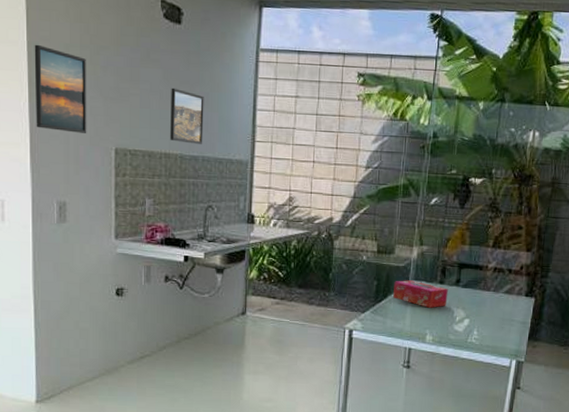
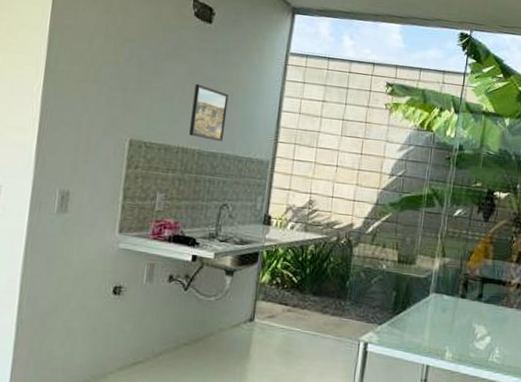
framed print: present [34,44,87,133] -> none [47,31,110,123]
tissue box: present [393,280,448,308] -> none [412,292,470,323]

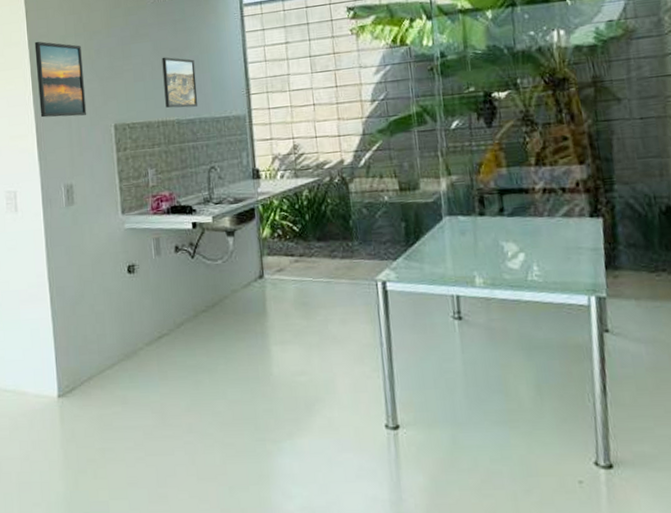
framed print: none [47,31,110,123] -> present [34,41,87,118]

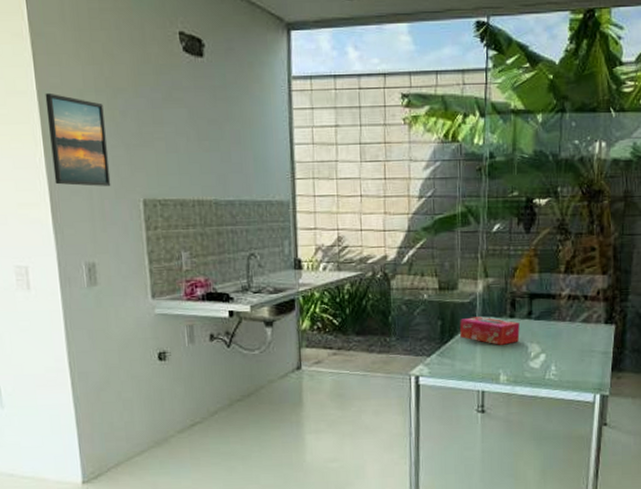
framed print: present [162,57,198,108] -> none [198,127,239,188]
tissue box: none [425,216,493,246] -> present [460,316,520,345]

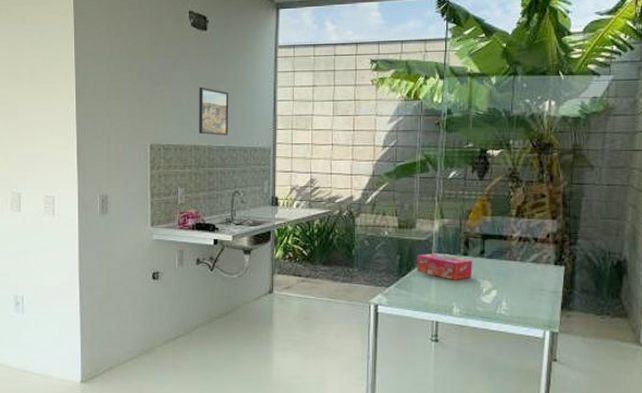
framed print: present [45,92,111,187] -> none [81,59,126,133]
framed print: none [198,127,239,188] -> present [199,87,229,136]

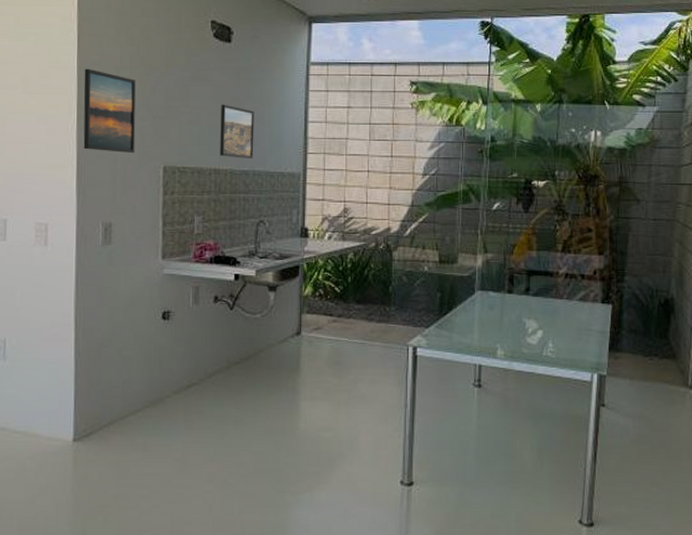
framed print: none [81,59,126,133] -> present [83,68,136,153]
tissue box: present [417,253,473,280] -> none [459,291,518,320]

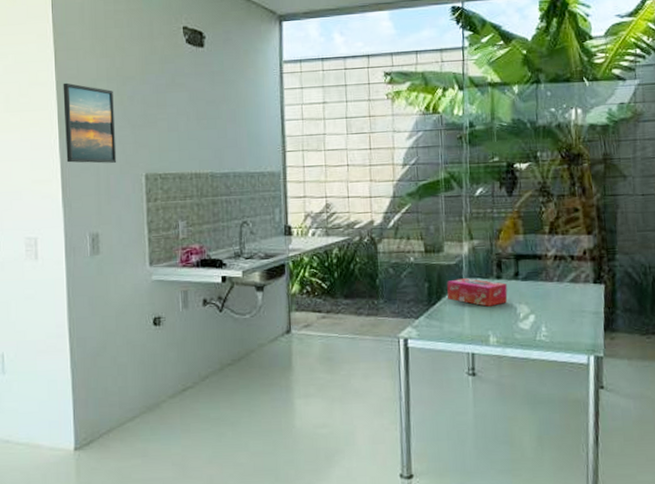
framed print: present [220,104,255,158] -> none [198,108,233,161]
tissue box: none [459,291,518,320] -> present [447,278,508,307]

